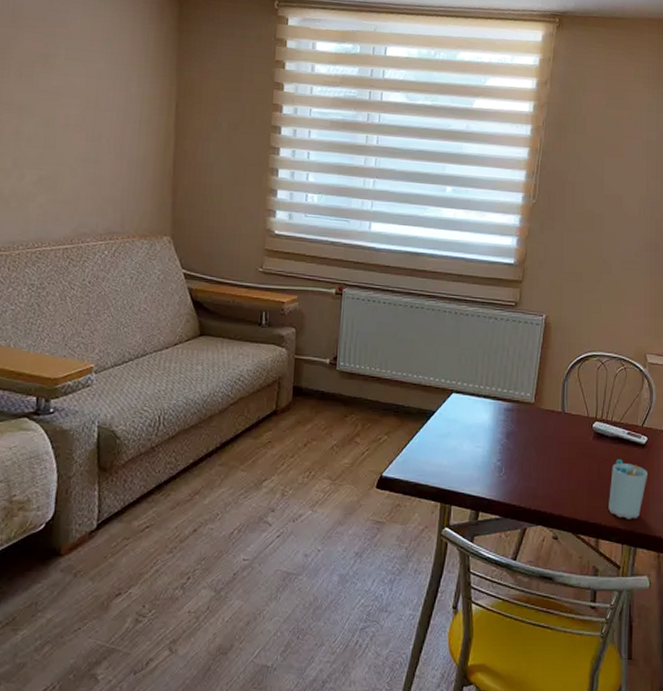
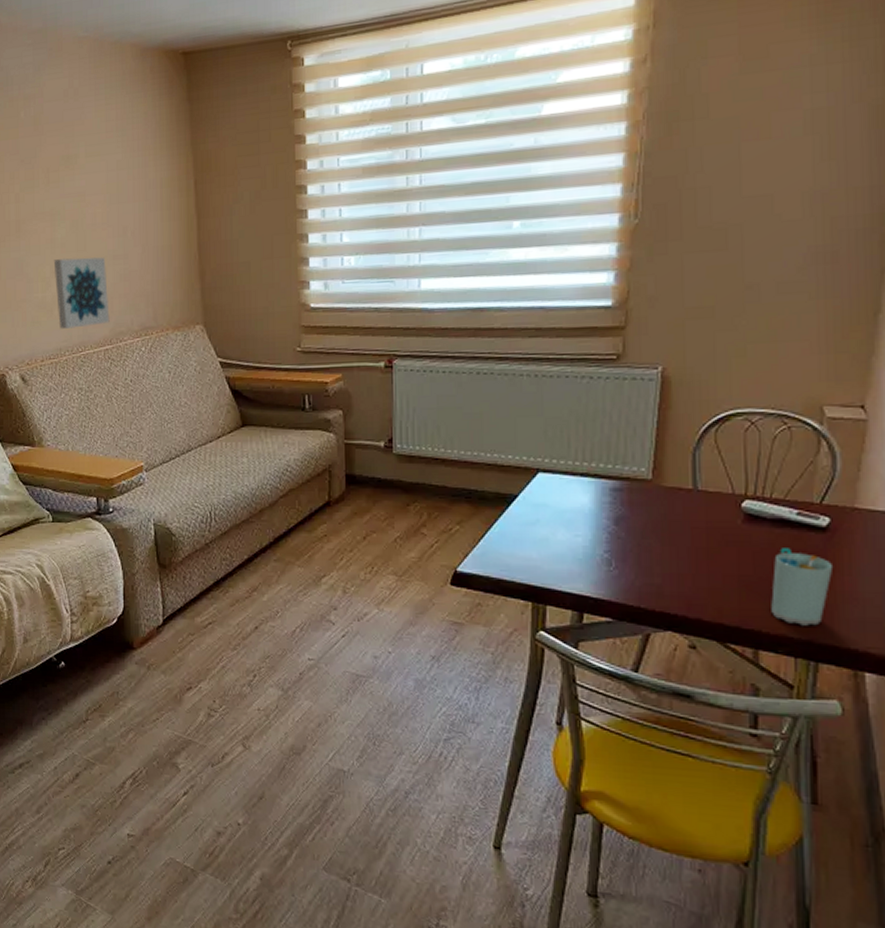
wall art: none [15,152,75,223] -> present [53,257,110,329]

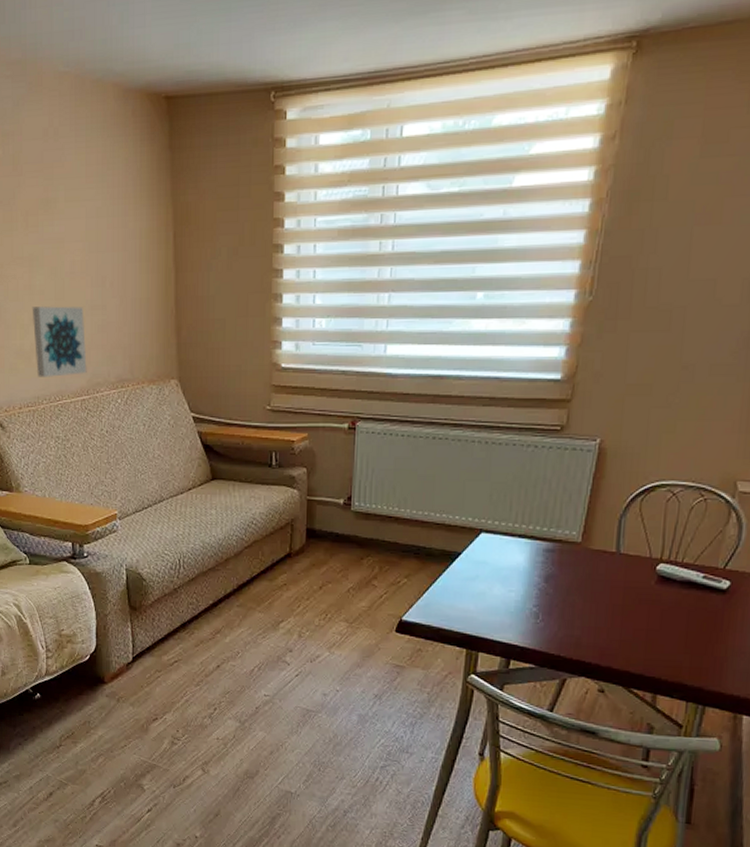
cup: present [771,548,832,626] -> none [671,607,727,675]

